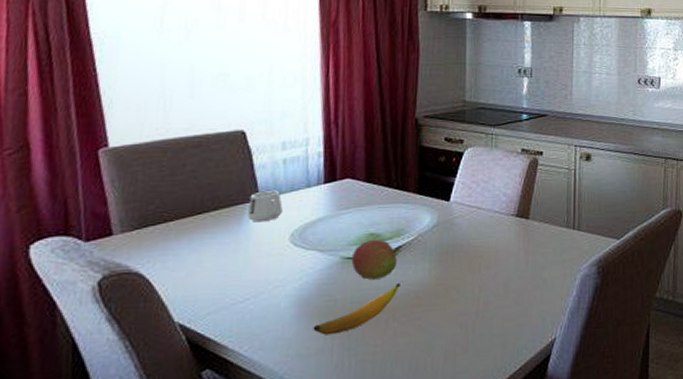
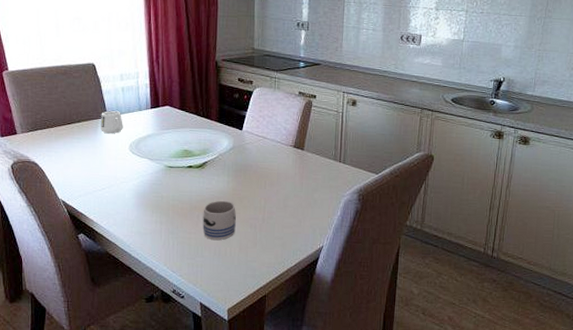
banana: present [313,283,400,335] -> none [148,190,207,221]
fruit: present [351,239,397,280] -> none [172,154,204,185]
mug: none [393,294,440,351] -> present [203,200,236,240]

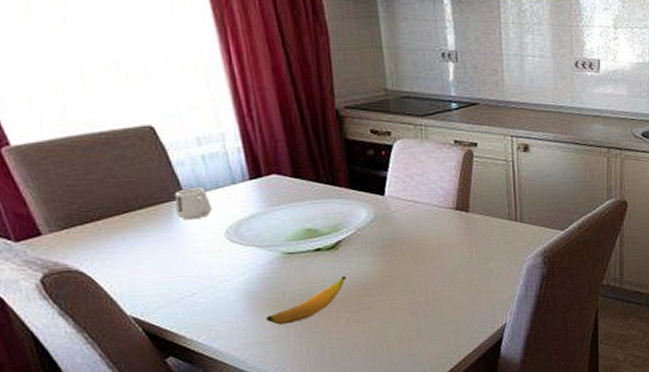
banana: none [148,190,207,221] -> present [266,276,346,325]
mug: present [203,200,236,240] -> none [344,286,392,337]

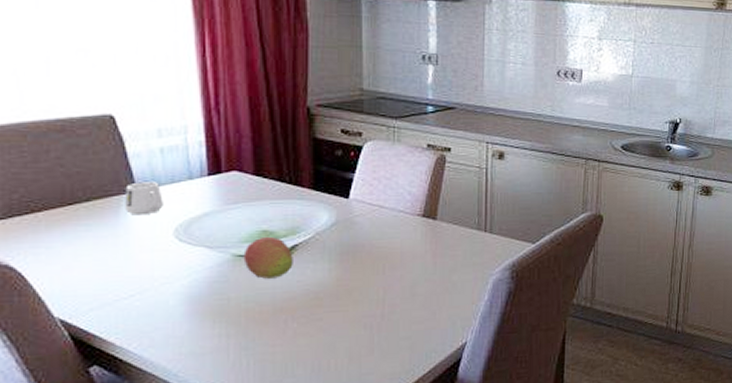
banana: present [266,276,346,325] -> none [206,283,298,334]
fruit: none [291,234,339,274] -> present [243,236,293,279]

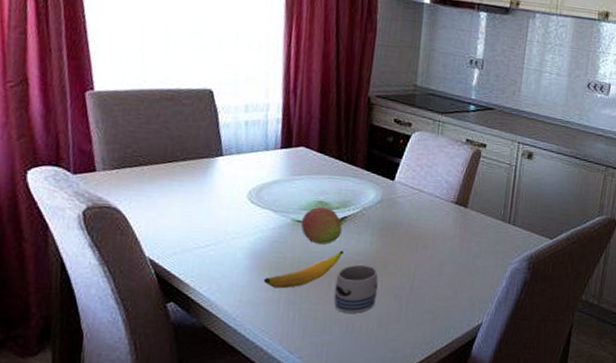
mug: present [125,182,163,216] -> none [212,148,243,178]
banana: none [206,283,298,334] -> present [263,251,343,289]
mug: none [293,295,343,351] -> present [334,264,378,313]

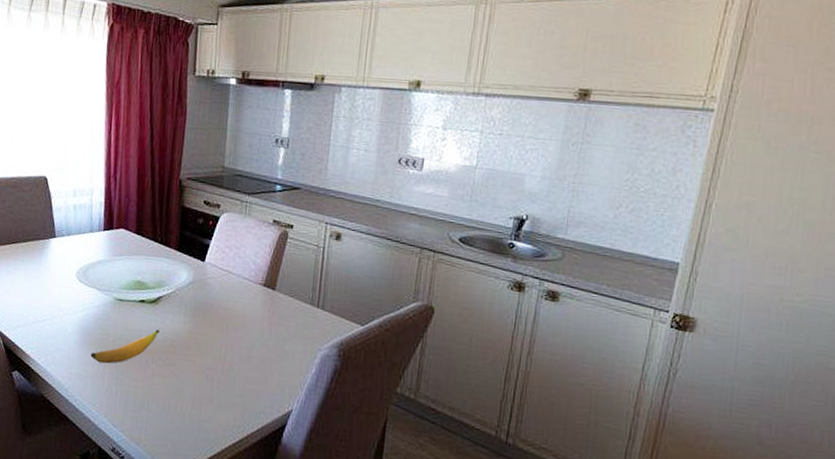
fruit: present [301,206,342,244] -> none [121,286,158,323]
mug: present [334,264,378,313] -> none [151,343,191,392]

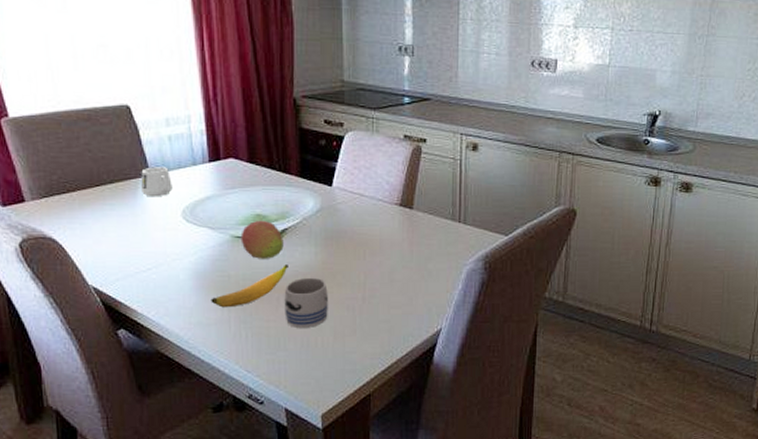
mug: none [47,230,72,258] -> present [141,167,173,197]
fruit: none [121,286,158,323] -> present [240,220,284,259]
mug: none [151,343,191,392] -> present [284,277,328,328]

